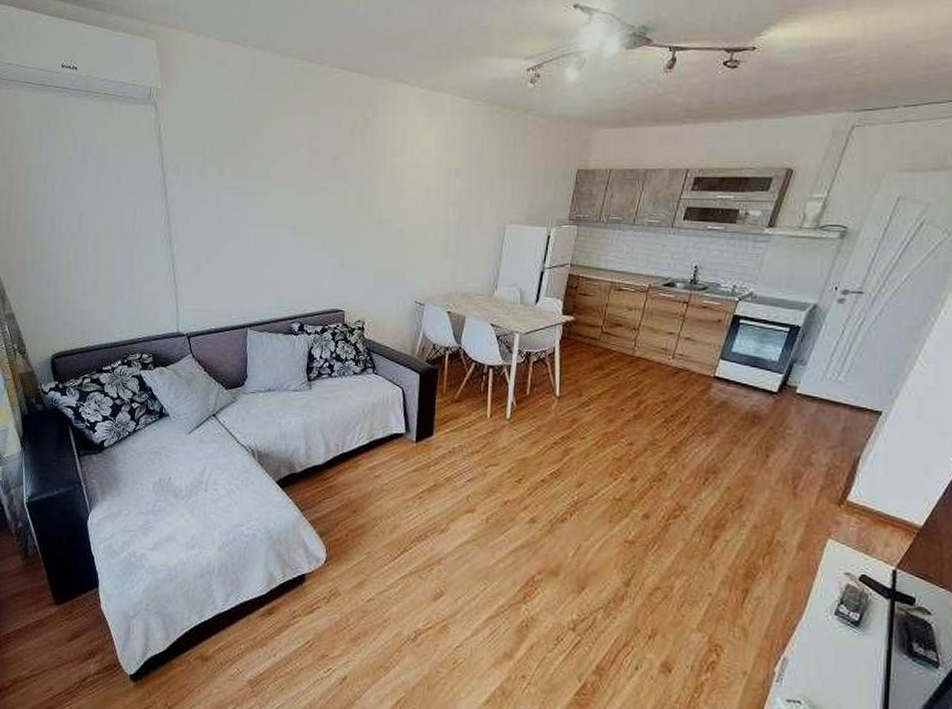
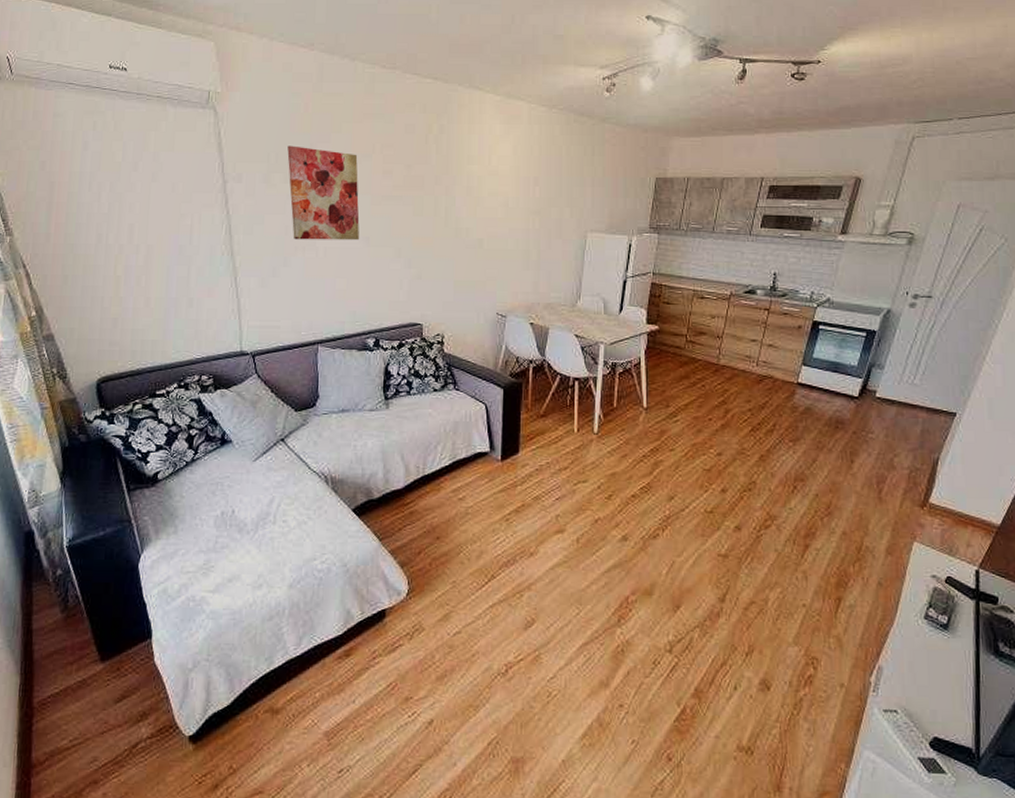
wall art: none [221,139,287,230] -> present [287,145,360,241]

